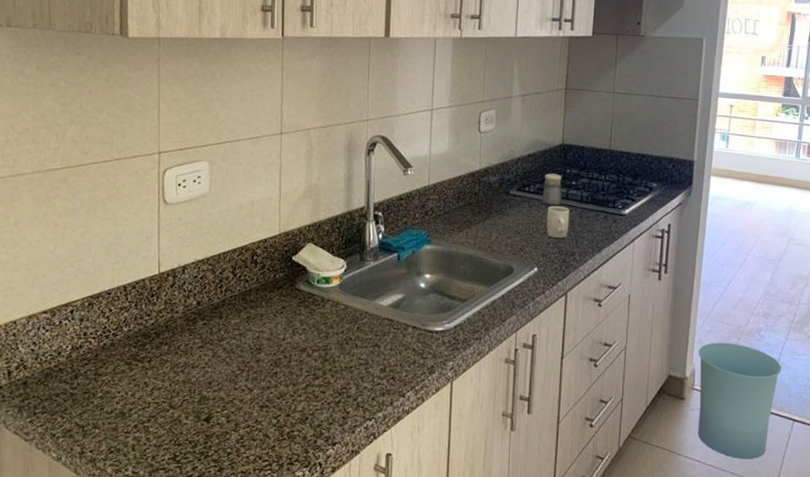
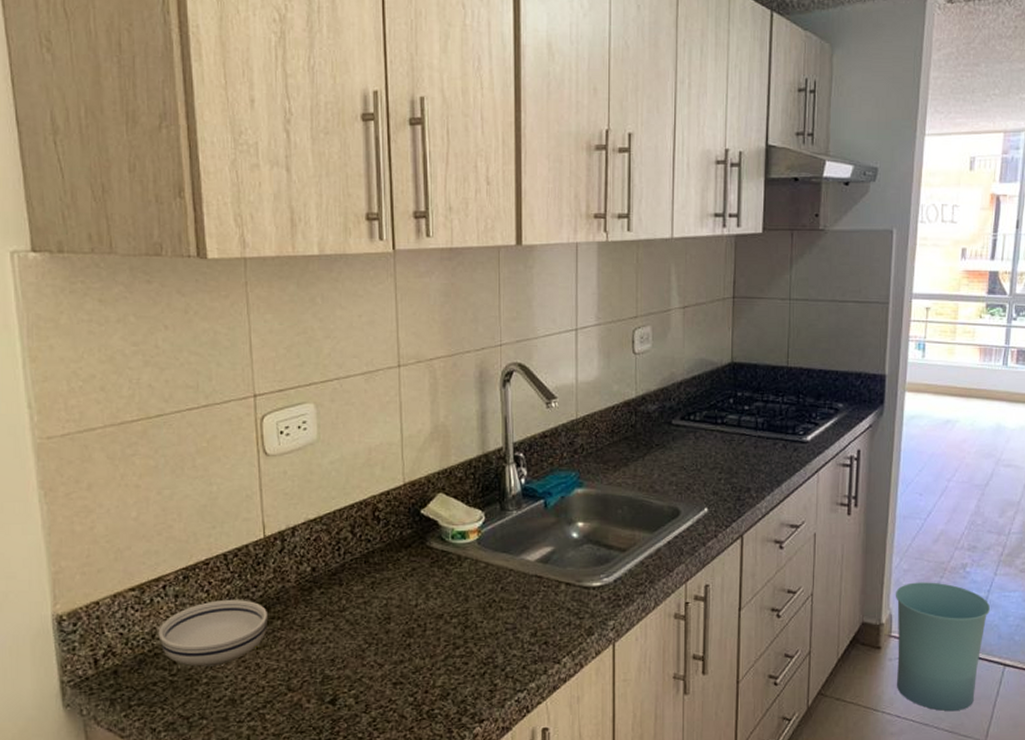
bowl: none [64,325,157,383] -> present [158,600,267,667]
salt shaker: present [541,173,562,206] -> none [709,398,733,436]
mug: present [546,206,570,238] -> none [716,436,743,472]

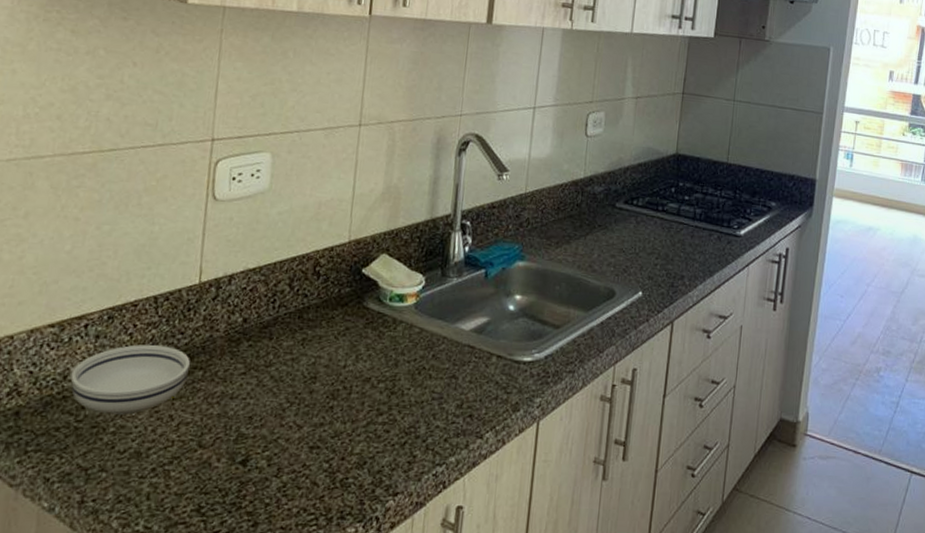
waste bin: present [895,582,990,711] -> none [809,382,900,516]

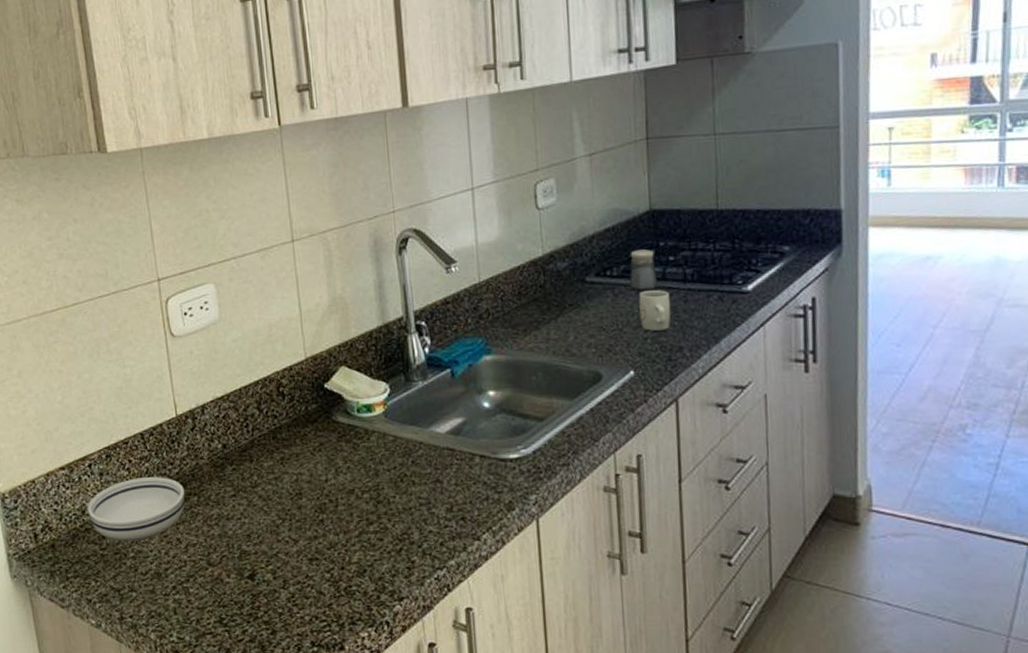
salt shaker: none [649,186,674,223] -> present [629,249,658,292]
mug: none [654,223,681,259] -> present [638,290,672,331]

